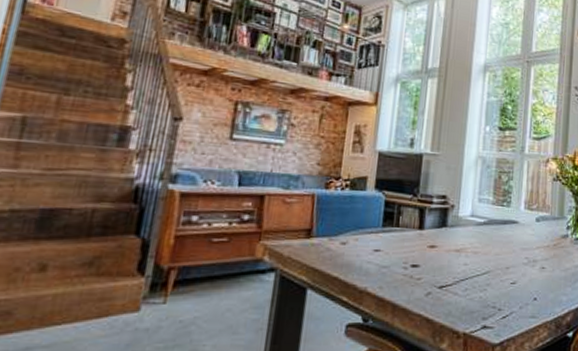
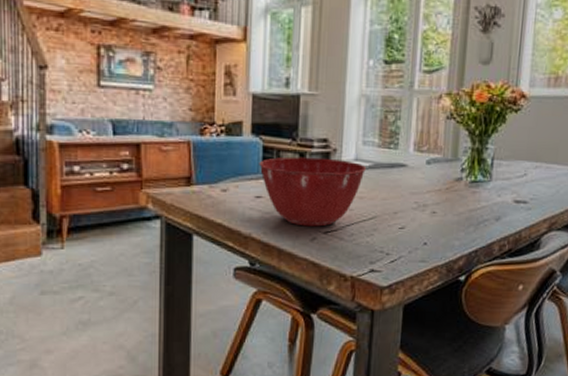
mixing bowl: none [380,211,481,281] -> present [259,156,366,227]

